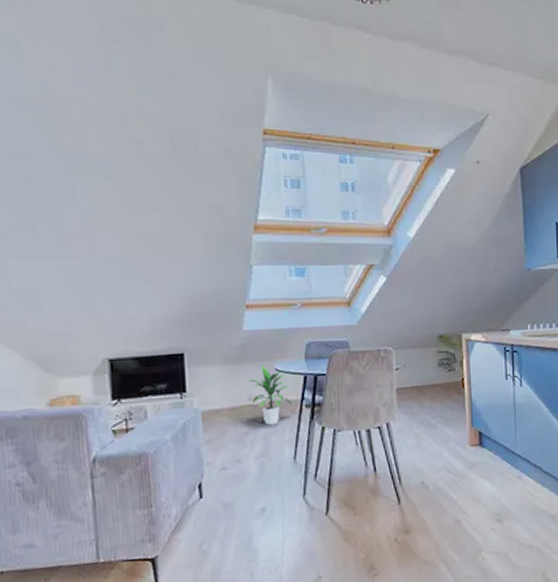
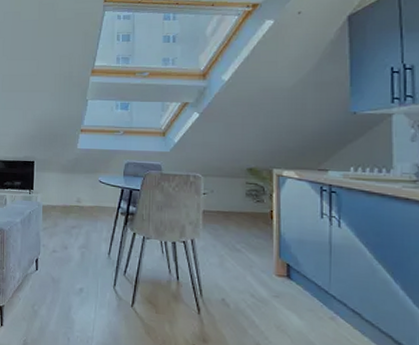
indoor plant: present [247,366,292,426] -> none [77,177,110,225]

